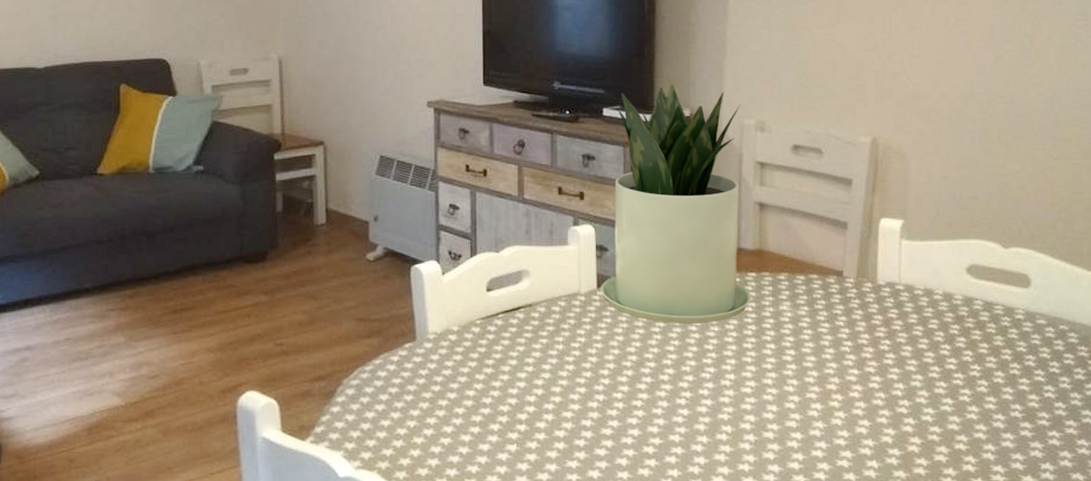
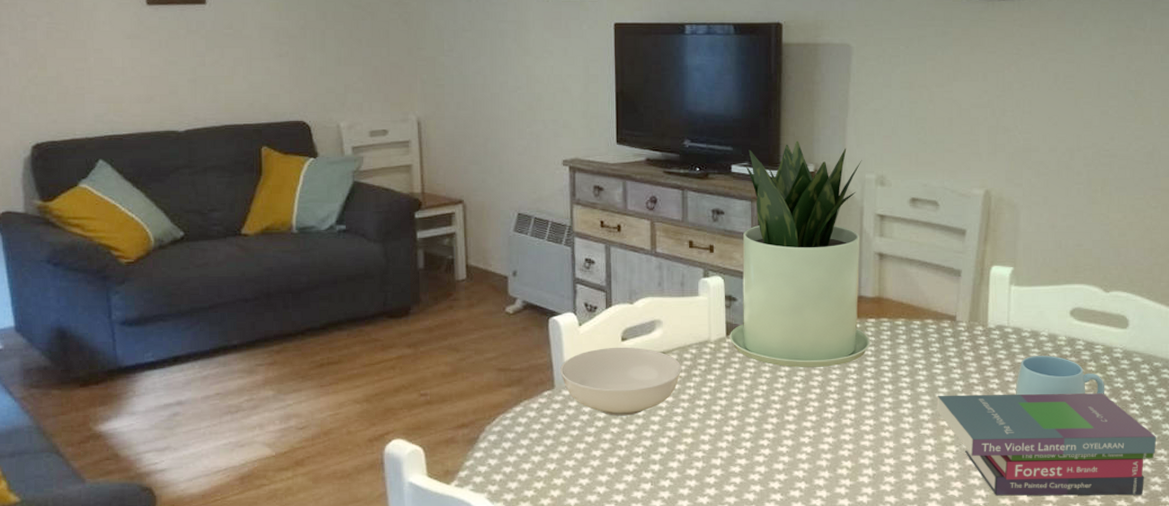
bowl: none [422,298,550,371] -> present [560,347,682,416]
books: none [823,356,1065,471] -> present [937,393,1157,496]
mug: none [909,315,1007,359] -> present [1016,355,1105,395]

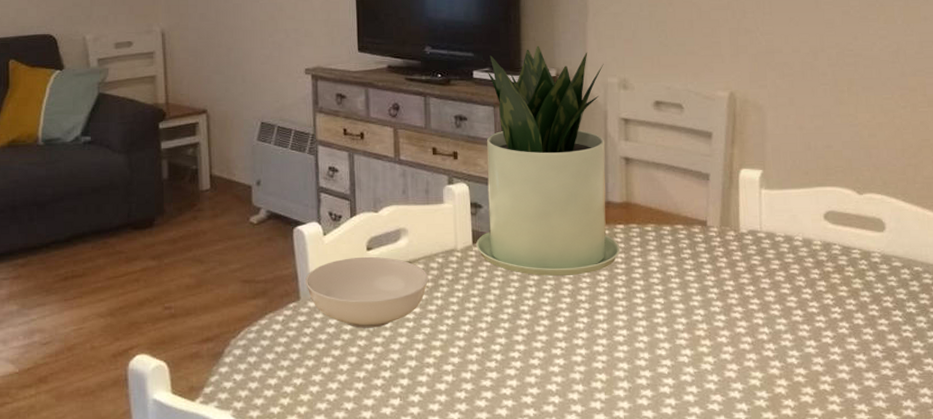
books: present [937,393,1157,496] -> none [691,300,923,410]
mug: present [1016,355,1105,395] -> none [772,260,866,303]

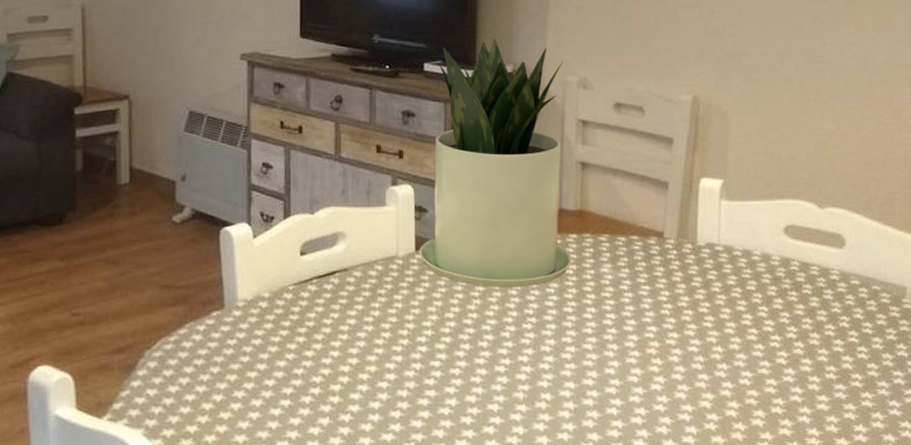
bowl: present [305,256,429,328] -> none [231,262,367,340]

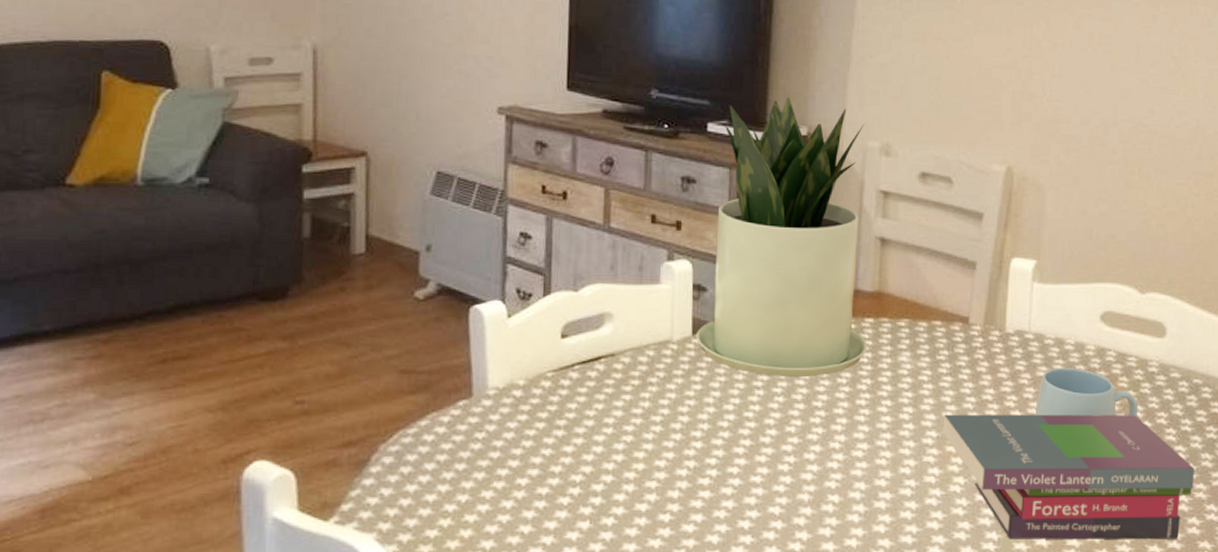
books: none [643,318,877,434] -> present [943,414,1195,540]
mug: none [727,276,822,321] -> present [1036,367,1138,416]

